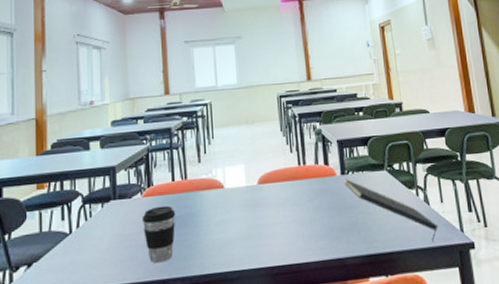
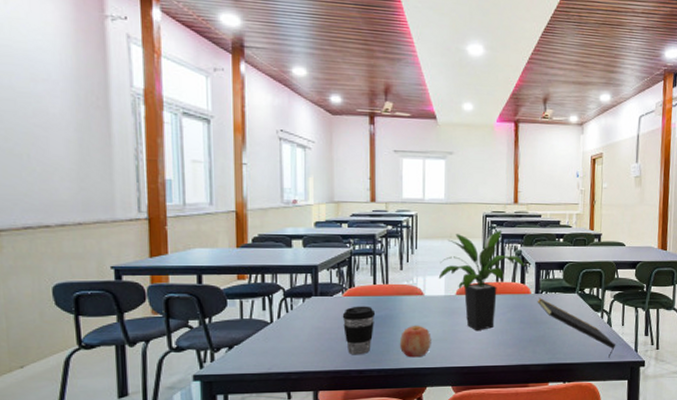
apple: none [203,223,237,261] -> present [400,326,431,358]
potted plant: none [238,109,326,223] -> present [438,230,525,330]

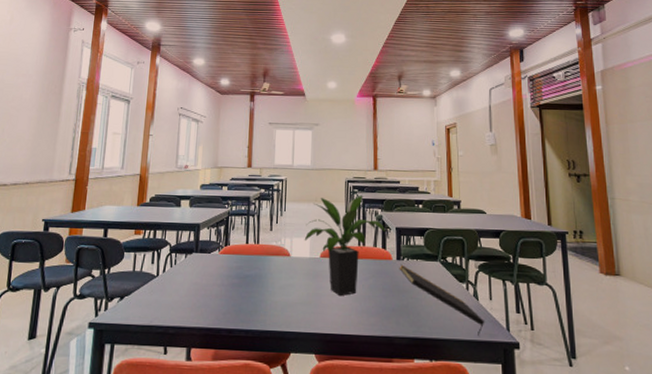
coffee cup: present [342,306,376,355] -> none [217,264,247,314]
apple: present [400,326,431,358] -> none [267,287,296,320]

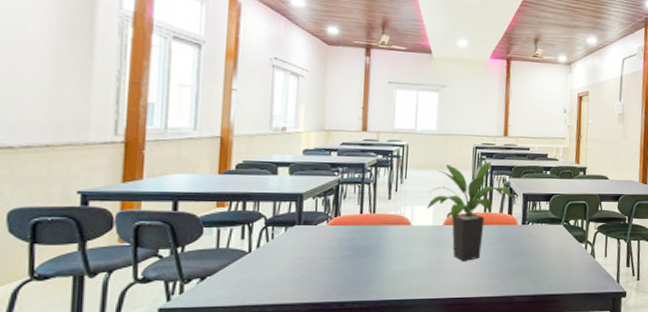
notepad: present [399,264,485,336] -> none [523,228,599,289]

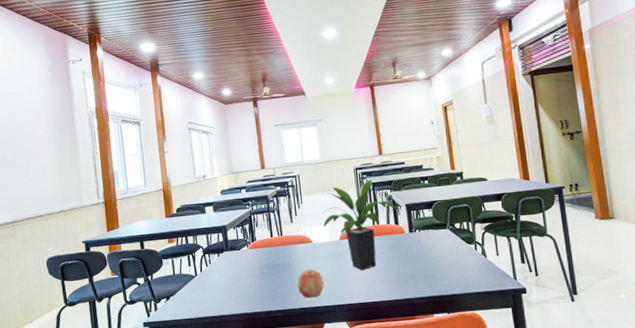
apple: none [384,256,417,289] -> present [297,269,324,298]

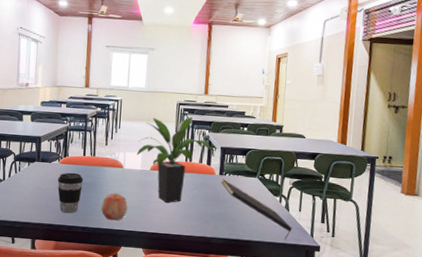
coffee cup: none [249,255,276,299] -> present [57,172,84,214]
notepad: none [412,235,494,287] -> present [221,178,293,240]

